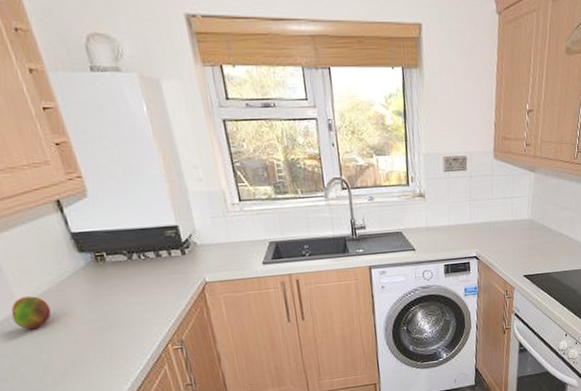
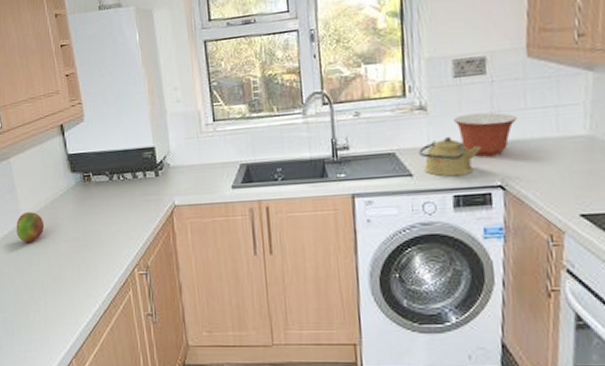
kettle: none [419,218,463,251] -> present [419,136,481,177]
mixing bowl: none [444,200,487,235] -> present [454,112,517,157]

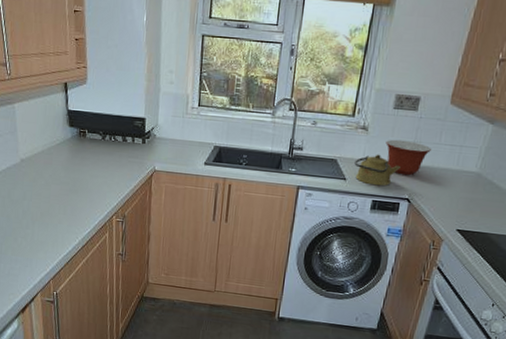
fruit: present [16,212,45,243] -> none [13,153,40,180]

